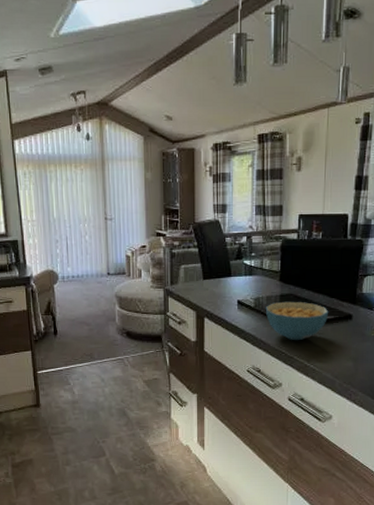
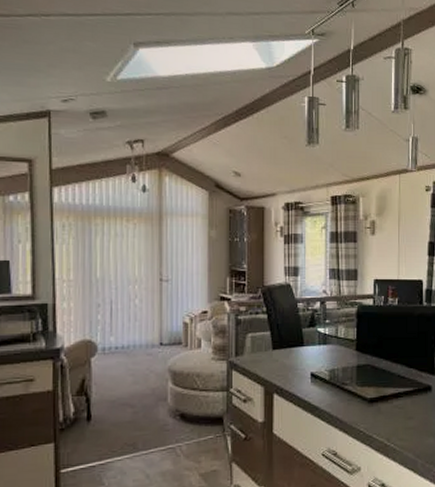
cereal bowl: present [265,301,329,341] -> none [341,372,408,417]

